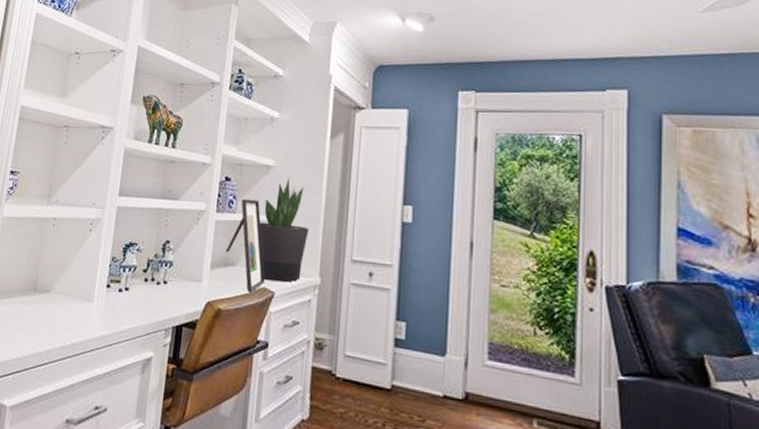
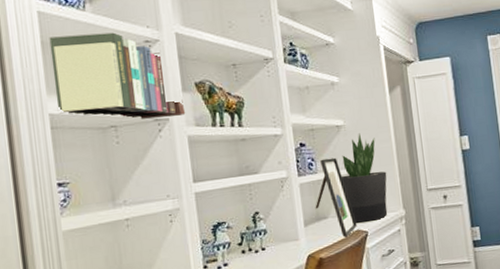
books: none [28,37,129,126] -> present [49,32,186,119]

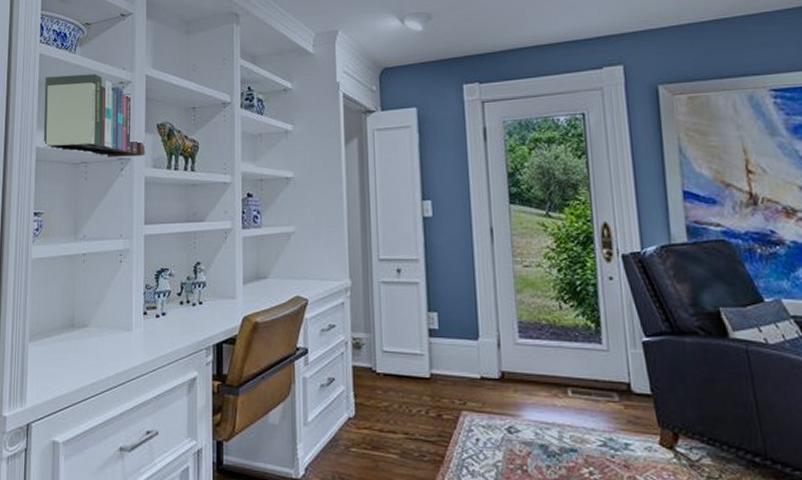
picture frame: present [315,157,357,237] -> none [256,212,297,303]
planter: present [342,133,388,223] -> none [286,187,335,288]

